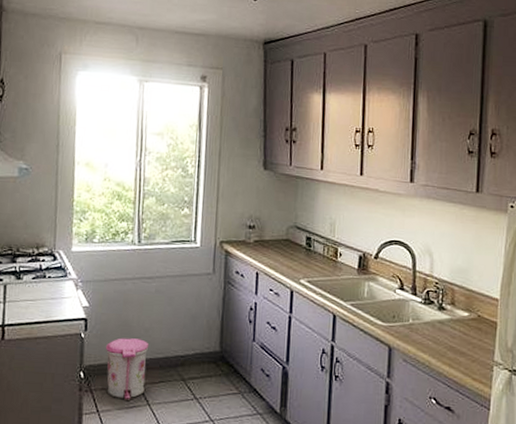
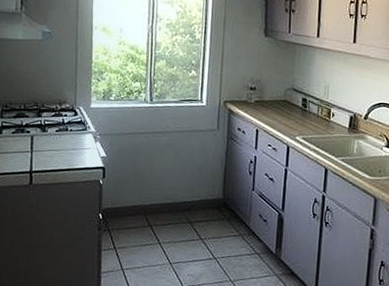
trash can: present [105,338,149,402] -> none [121,185,160,240]

